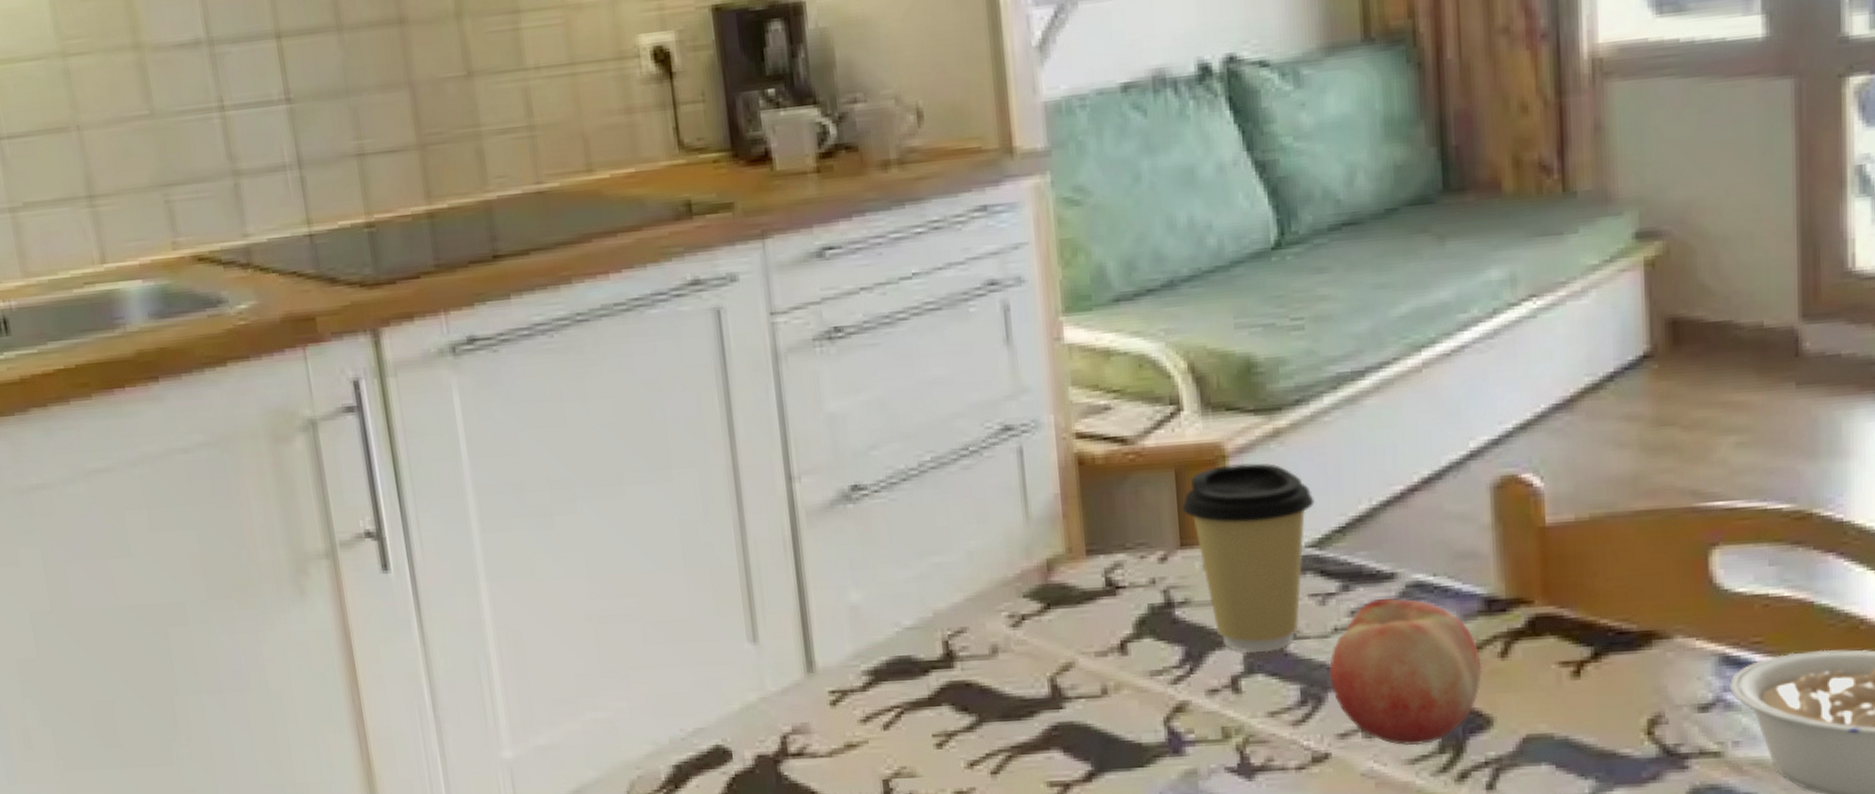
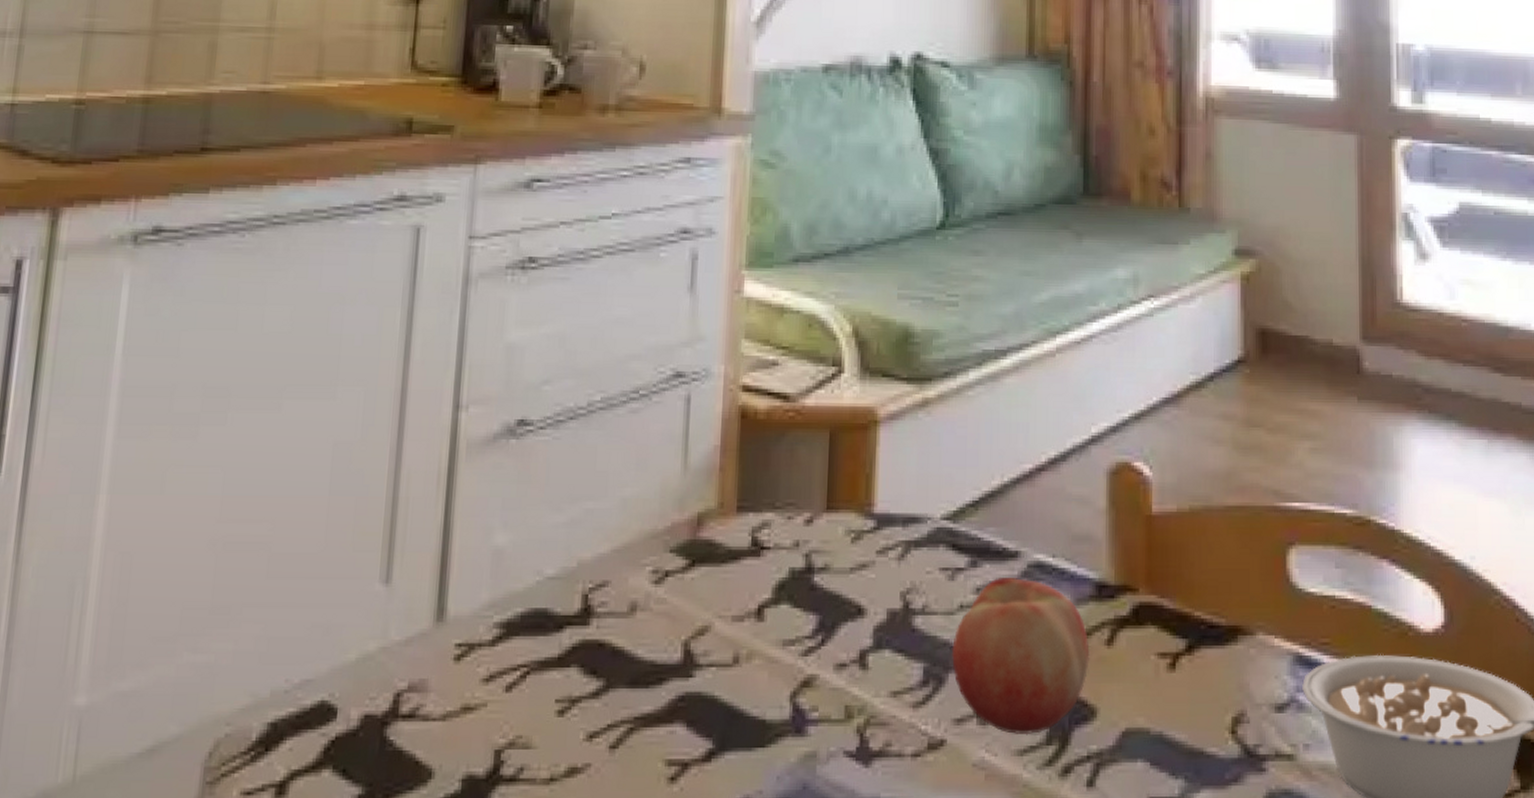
coffee cup: present [1182,462,1315,653] -> none [832,429,953,627]

